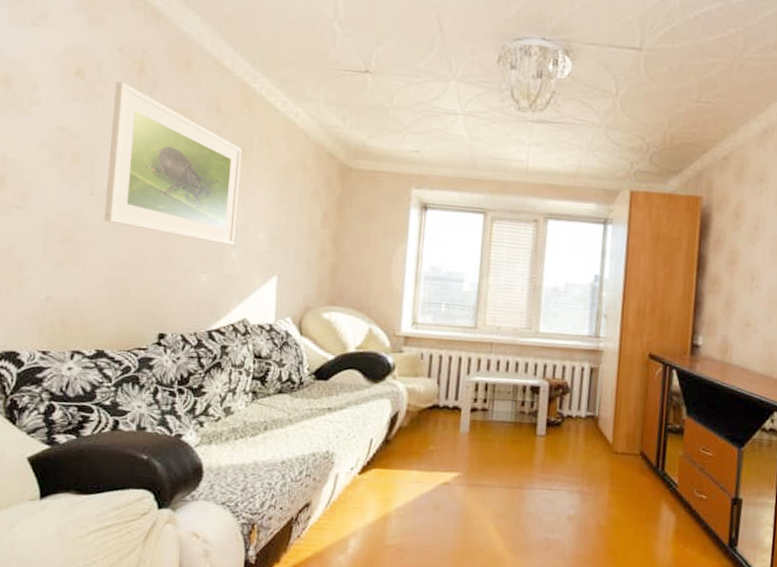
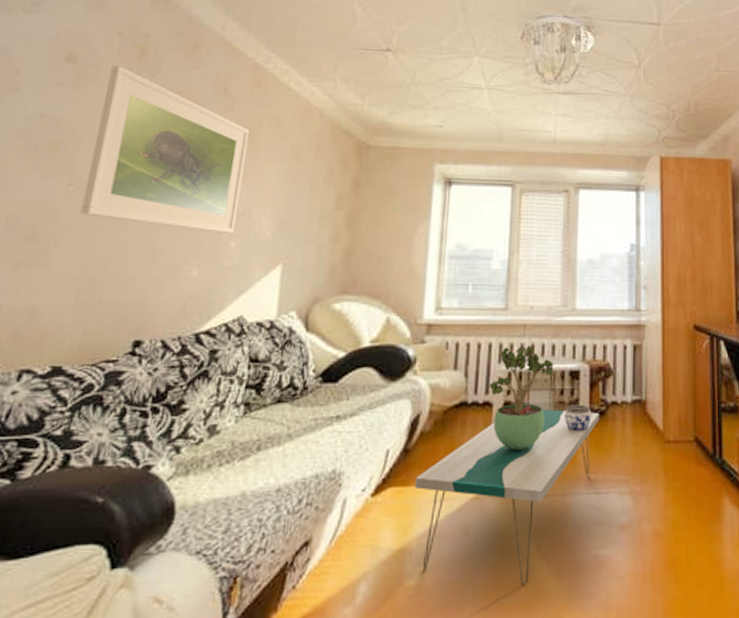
coffee table: none [395,417,556,555] -> present [415,409,600,586]
potted plant: none [459,360,517,449] -> present [489,344,554,450]
jar: none [524,415,549,438] -> present [565,405,592,432]

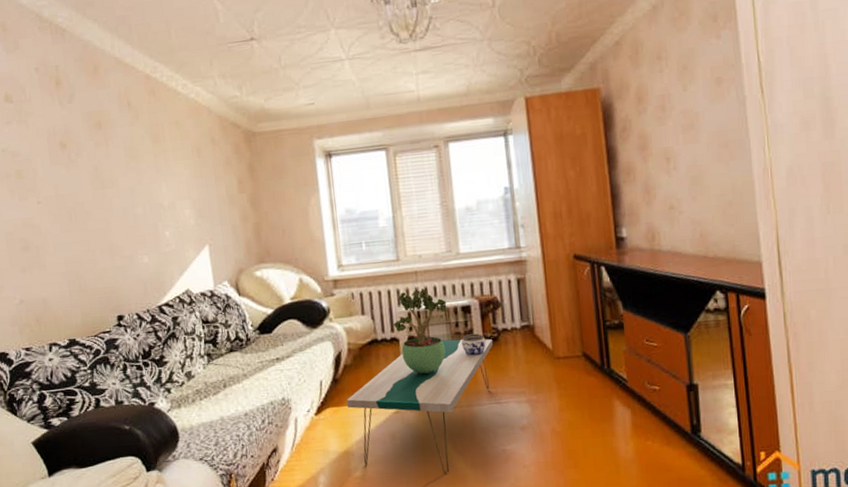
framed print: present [80,65,249,235] -> none [39,98,166,226]

